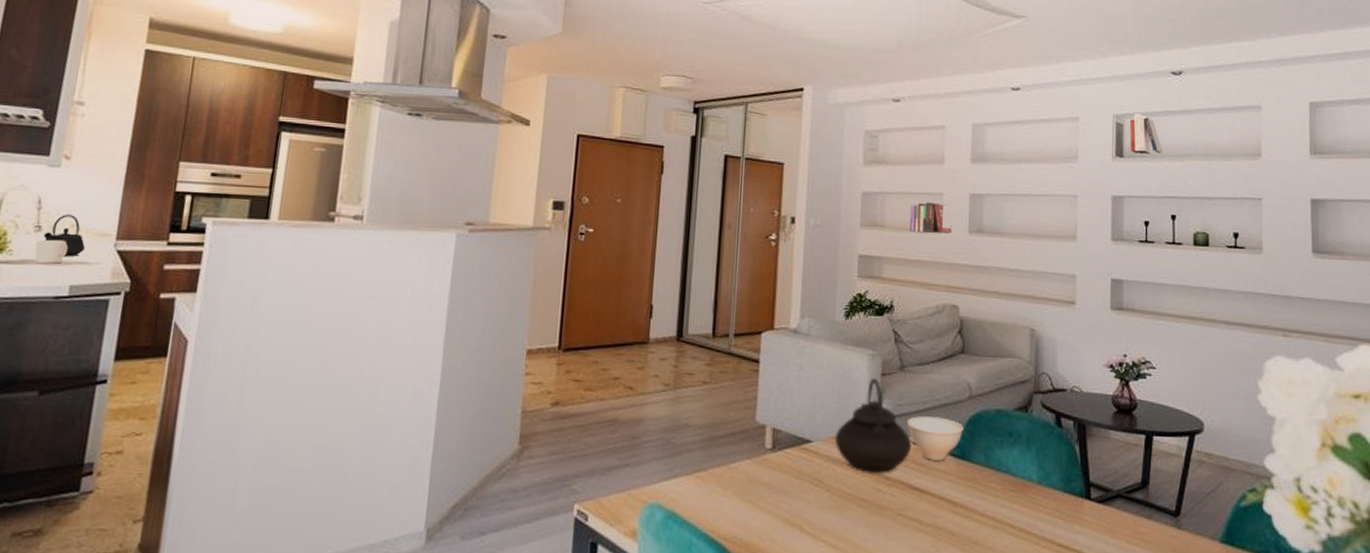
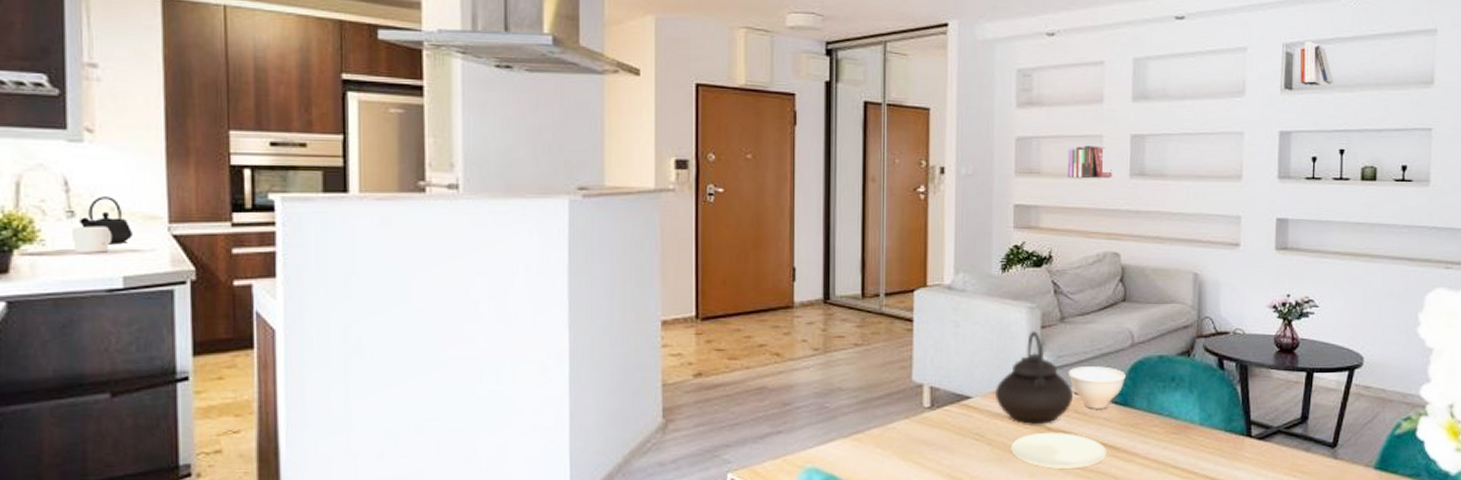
plate: none [848,482,944,521] -> present [1010,433,1107,469]

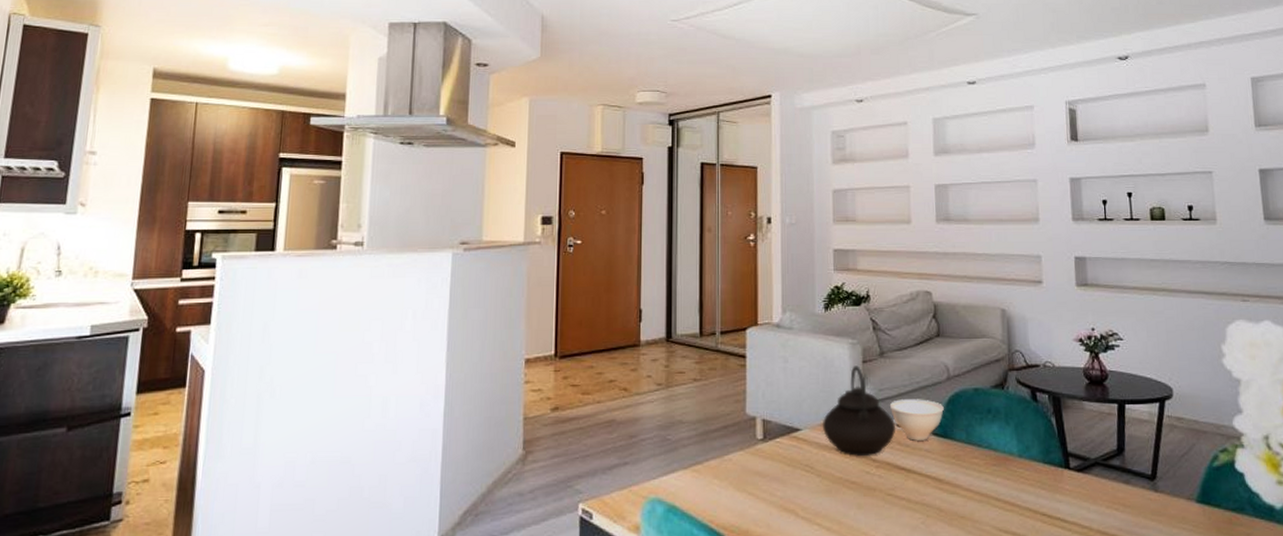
mug: present [71,225,113,253] -> none [56,282,88,306]
kettle: present [80,197,132,245] -> none [64,258,103,298]
plate: present [1010,433,1107,469] -> none [838,464,931,500]
books: present [1068,145,1113,179] -> none [880,195,921,225]
books: present [1300,41,1333,86] -> none [1082,98,1115,137]

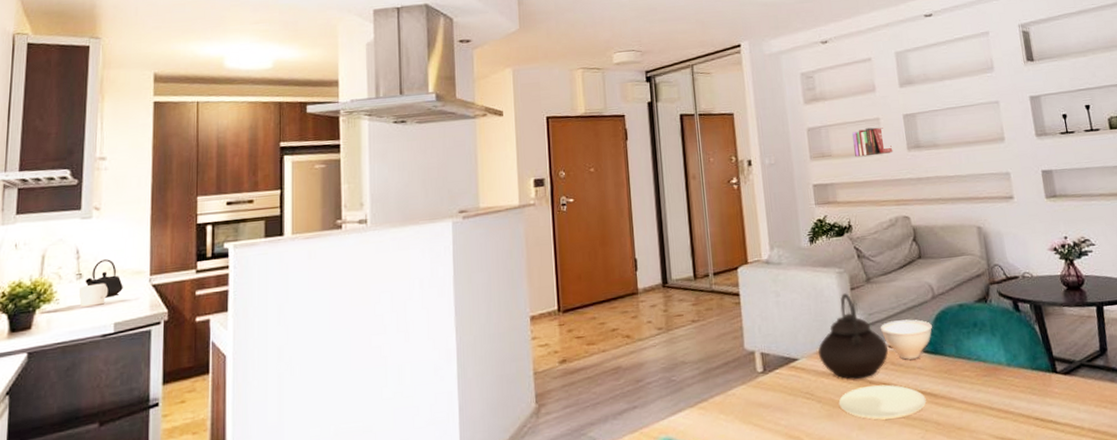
mug: none [56,282,88,306] -> present [78,283,109,307]
kettle: none [64,258,103,298] -> present [85,259,123,298]
plate: none [838,464,931,500] -> present [838,384,927,420]
books: none [880,195,921,225] -> present [852,127,893,158]

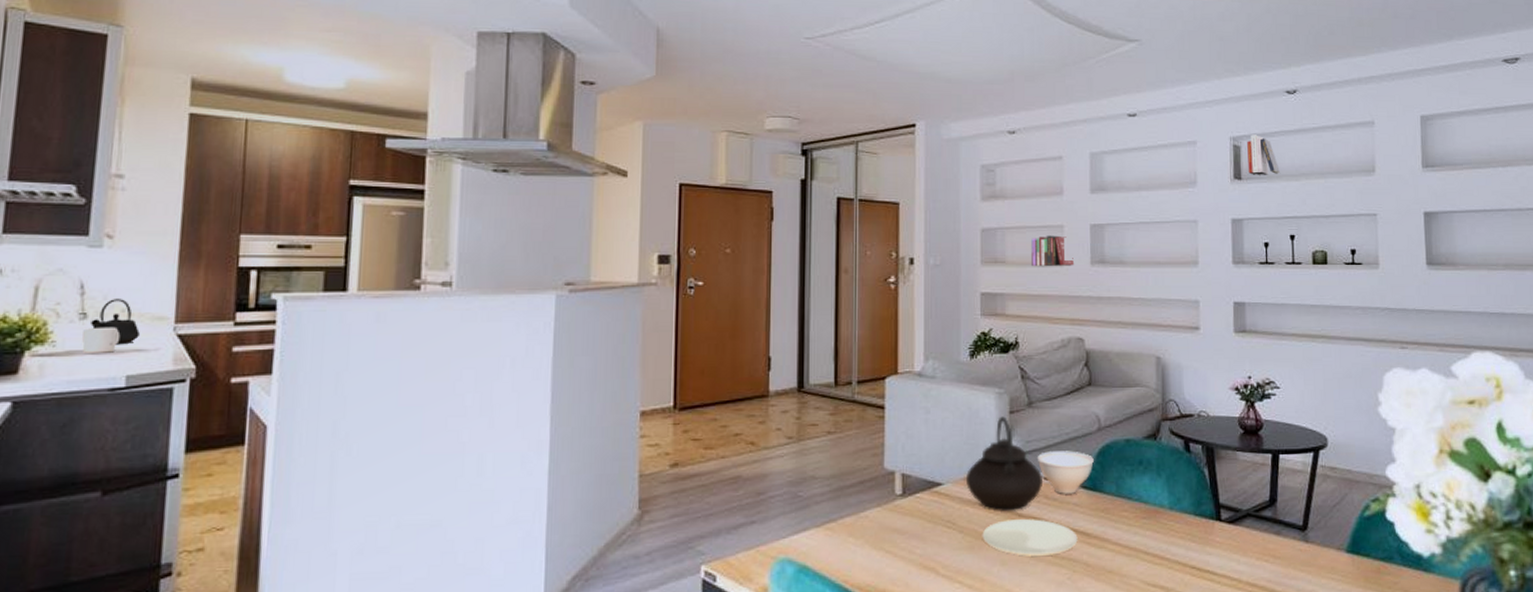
books: none [1034,20,1068,56] -> present [1247,134,1280,176]

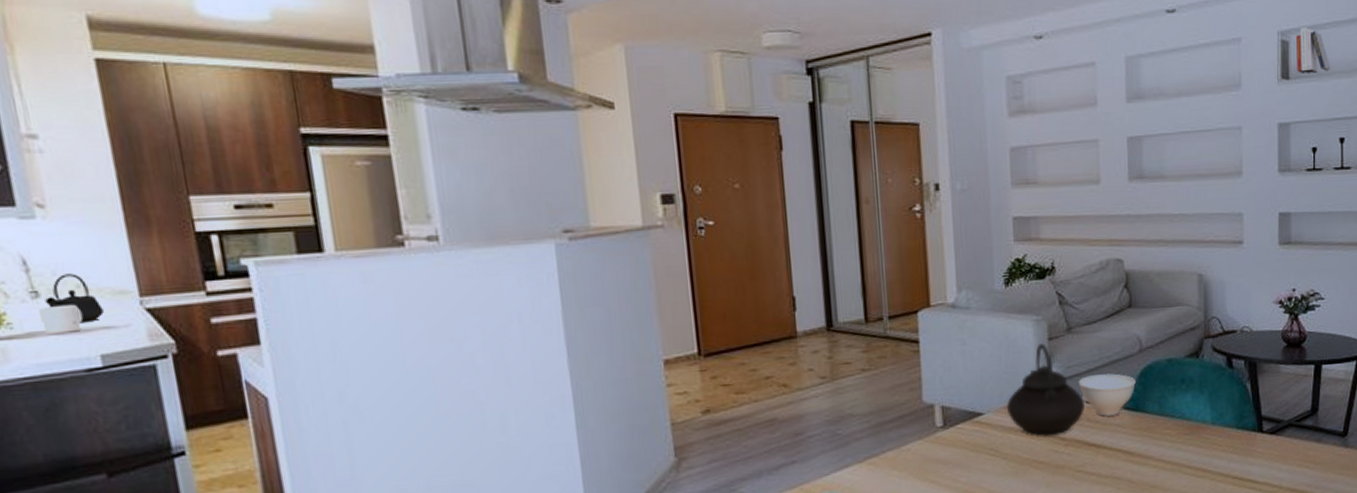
plate: present [982,519,1078,556] -> none [1025,441,1121,478]
books: present [1031,235,1075,267] -> none [1064,151,1112,187]

